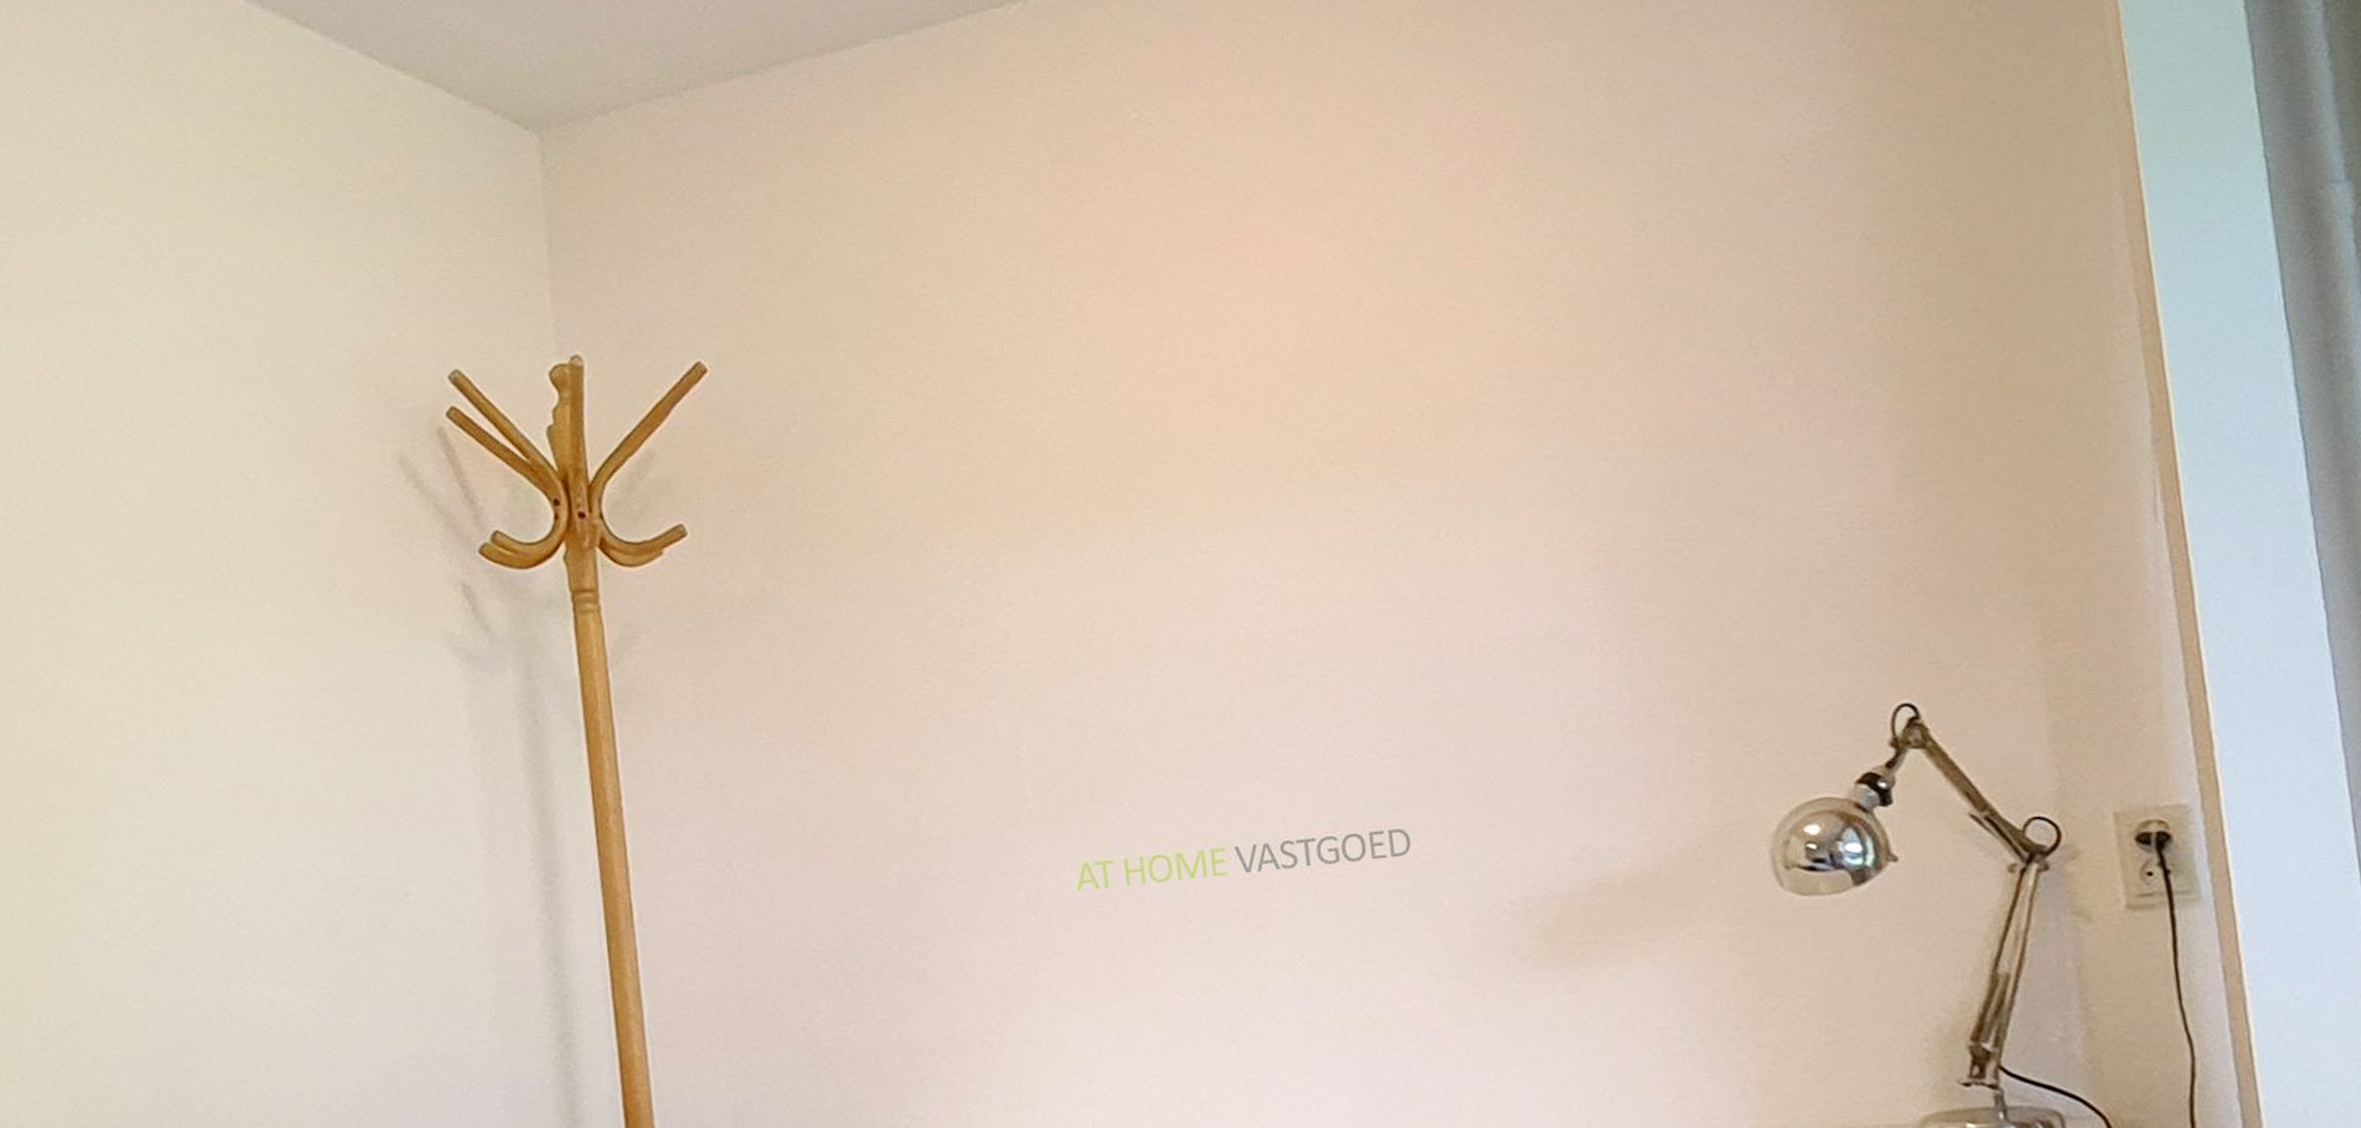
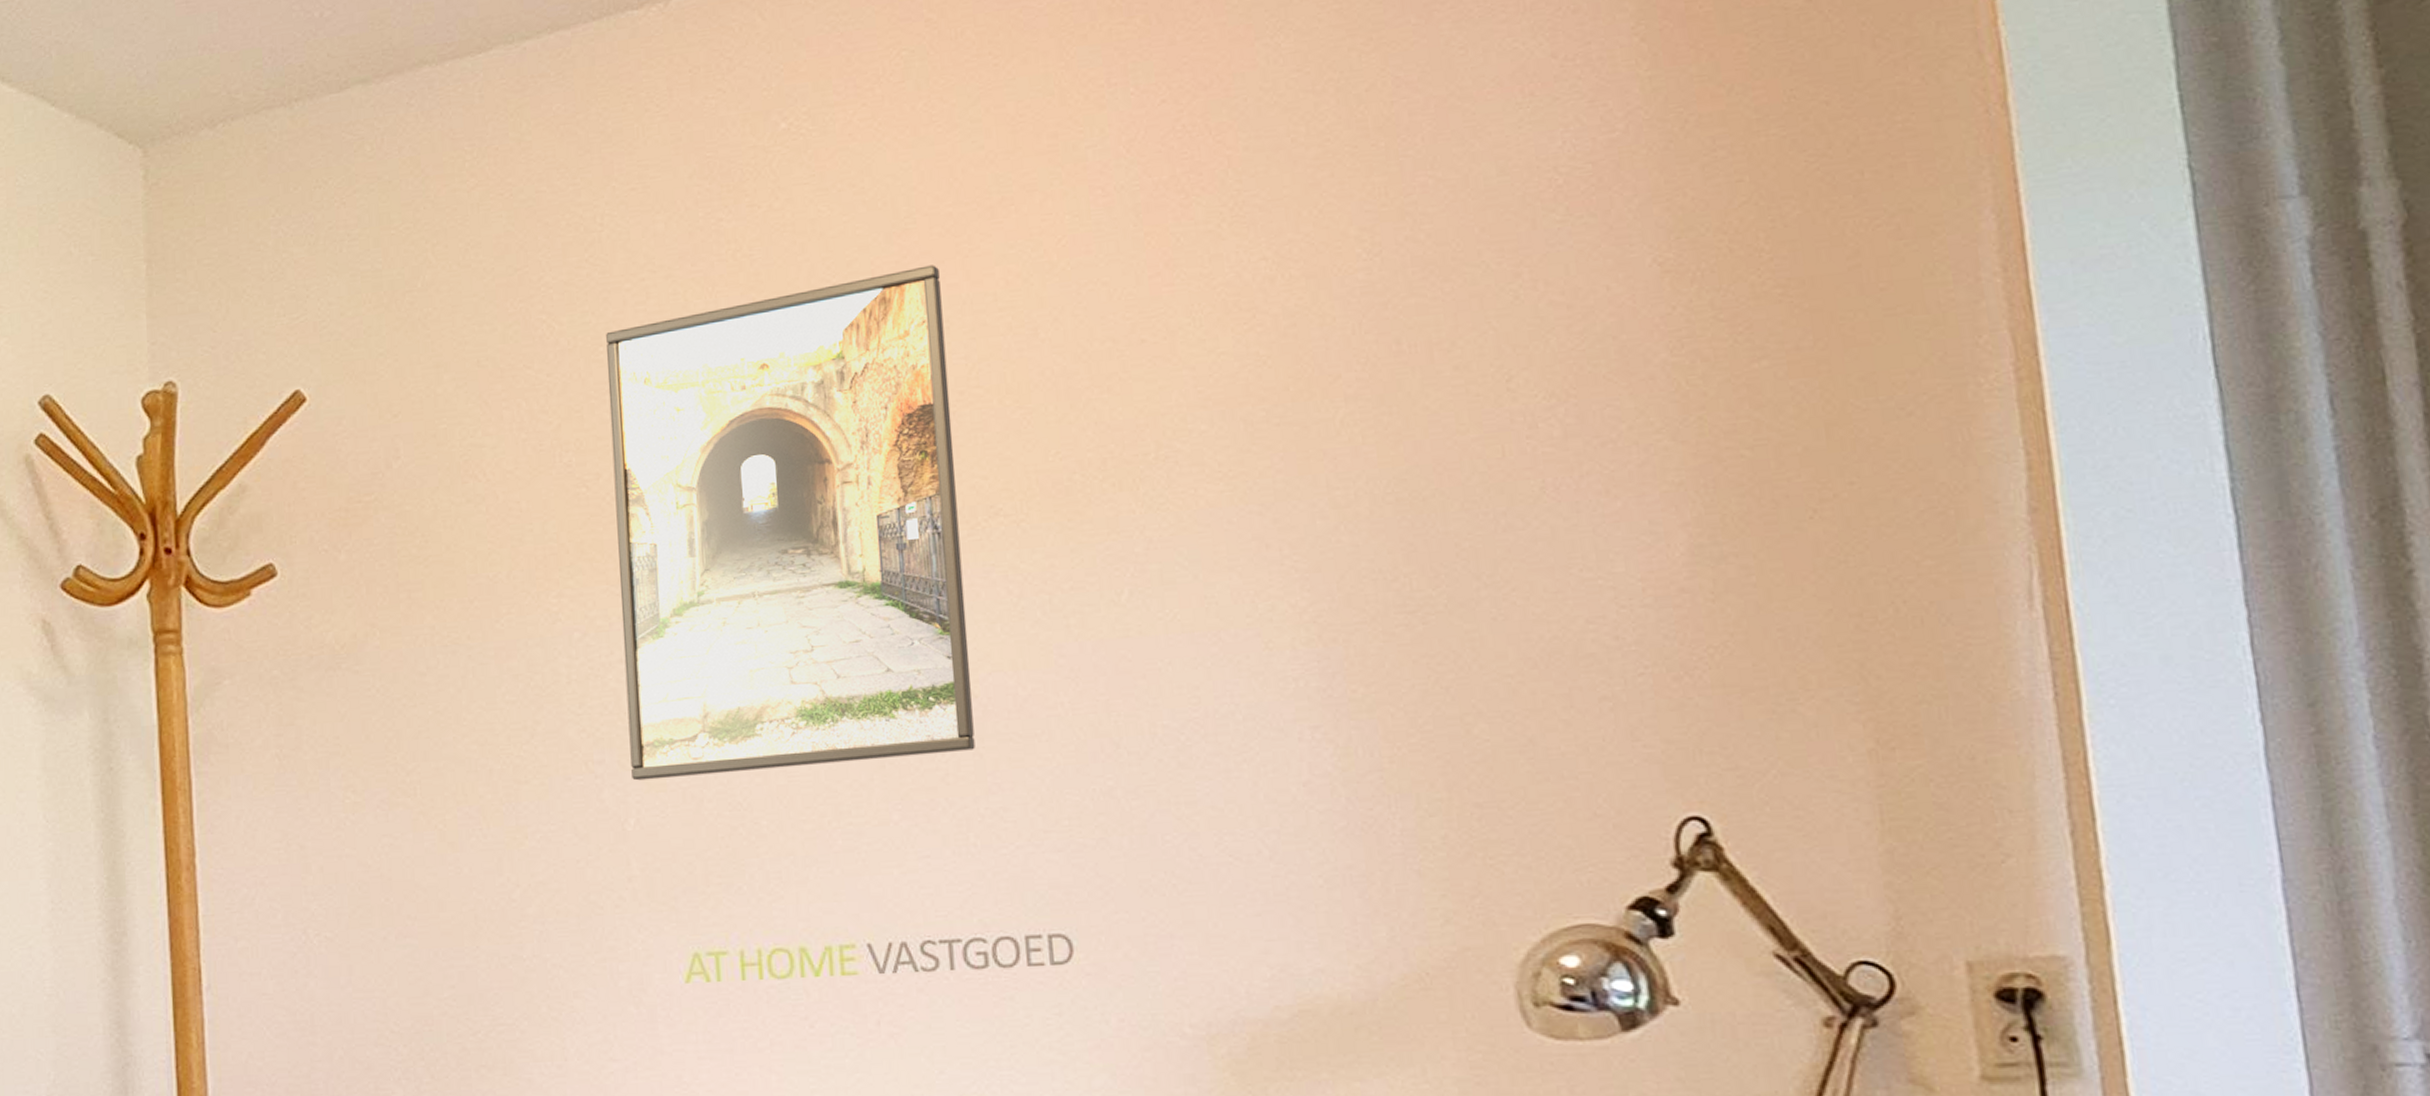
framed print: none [983,241,1321,712] -> present [606,265,975,781]

